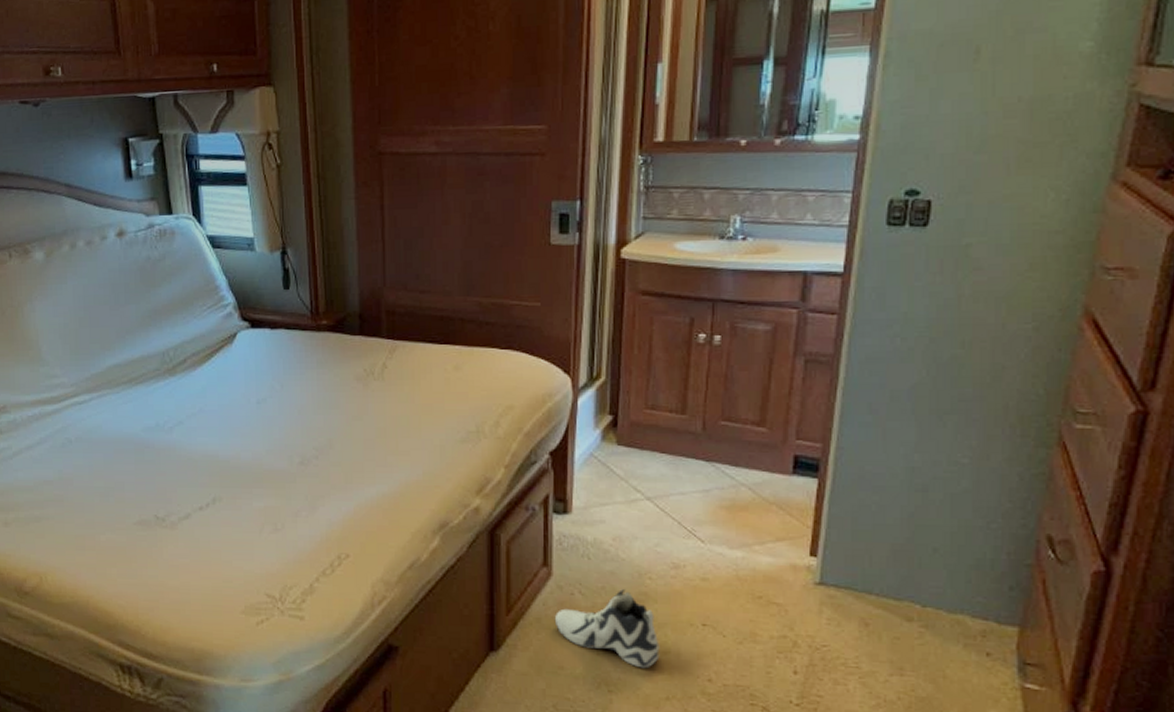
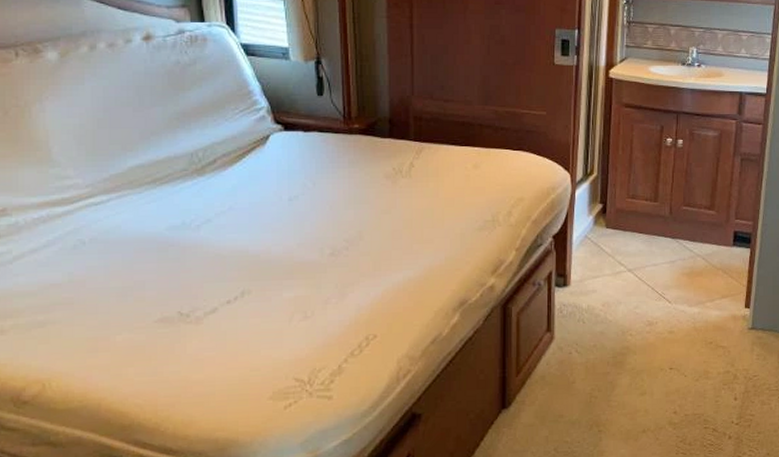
sneaker: present [554,589,660,669] -> none [555,346,638,409]

